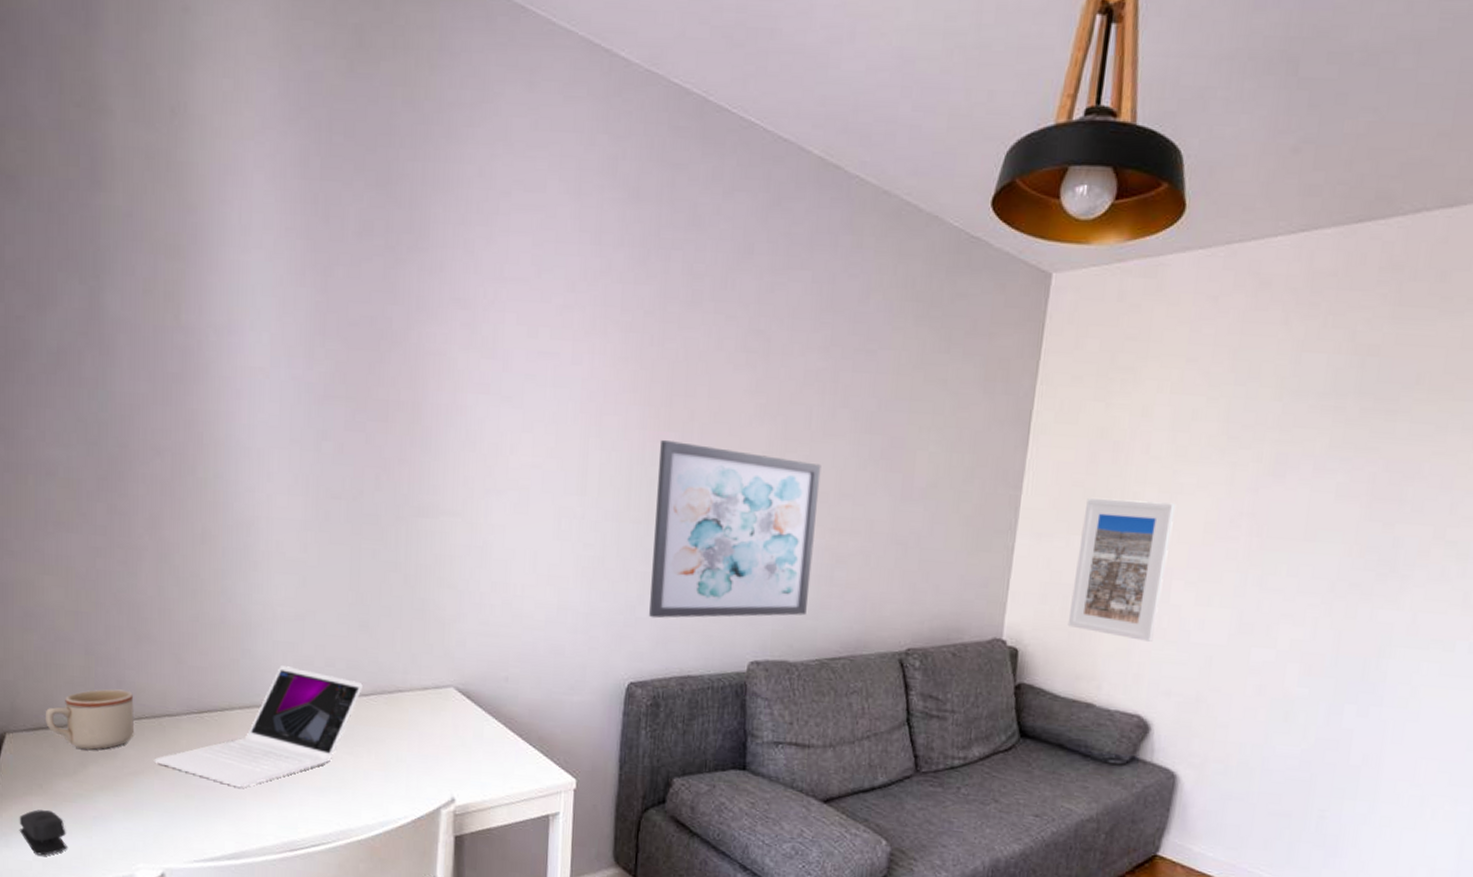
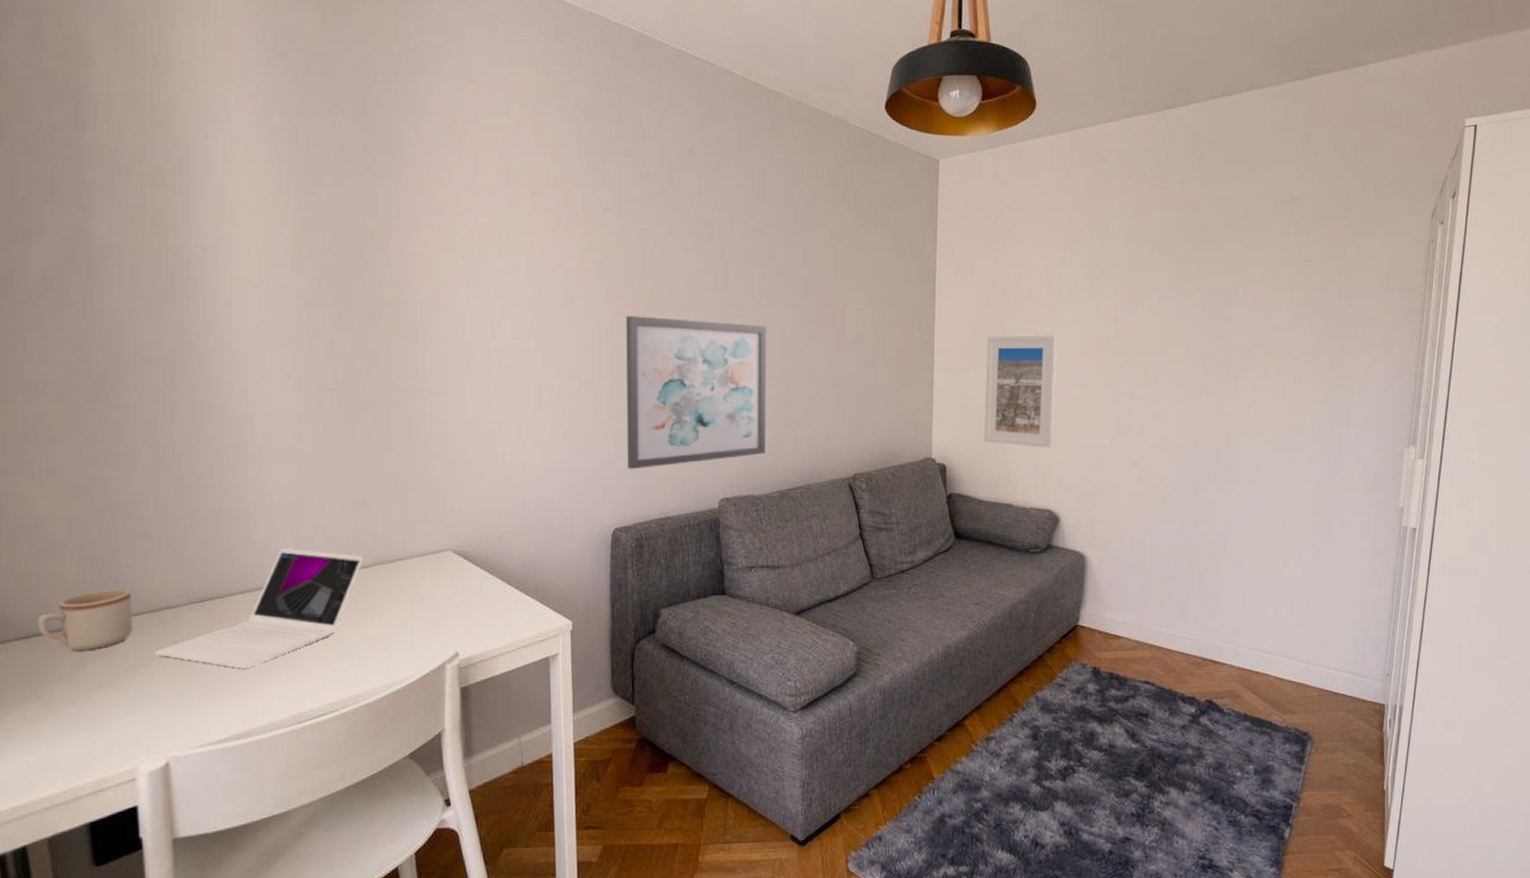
stapler: present [19,809,67,856] -> none [11,715,64,762]

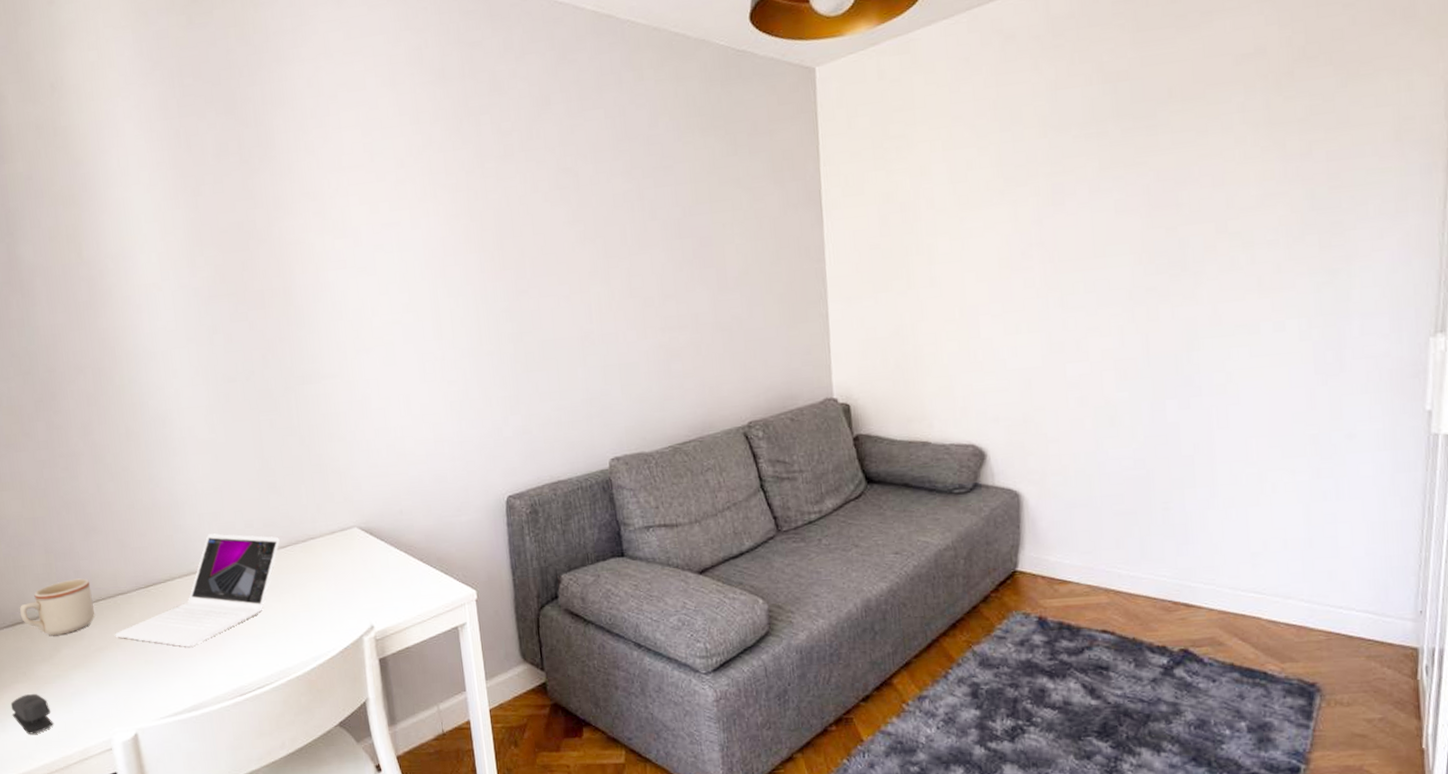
stapler: none [11,715,64,762] -> present [10,693,54,735]
wall art: present [626,316,767,470] -> none [499,273,653,436]
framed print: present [983,335,1058,448] -> none [886,247,972,377]

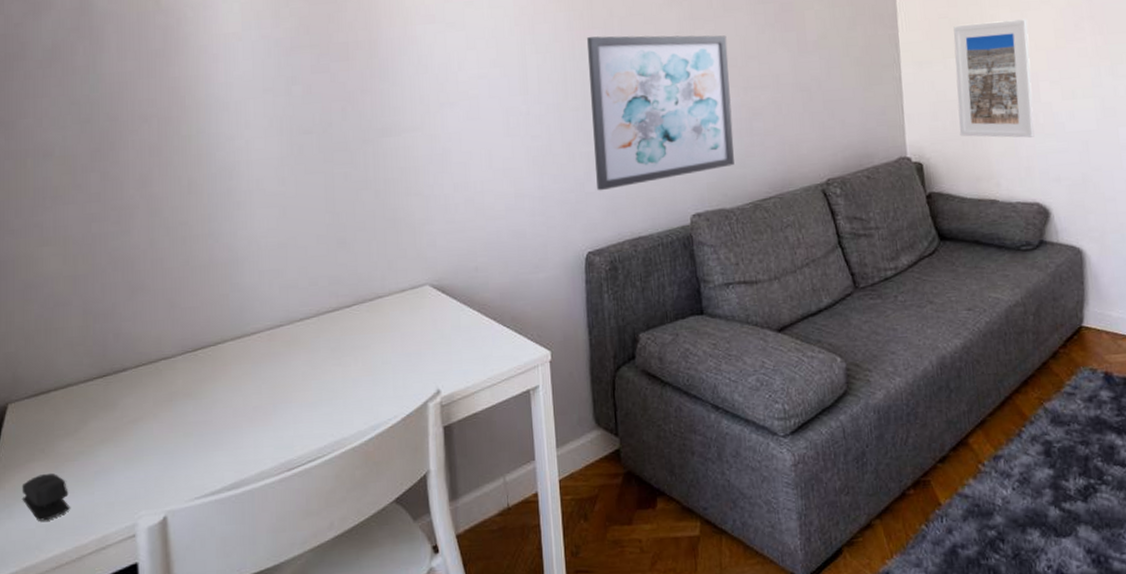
mug: present [19,578,95,635] -> none [45,341,133,406]
laptop: present [114,533,280,647] -> none [152,292,345,417]
wall art: none [499,273,653,436] -> present [587,35,734,191]
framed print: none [886,247,972,377] -> present [953,19,1035,138]

